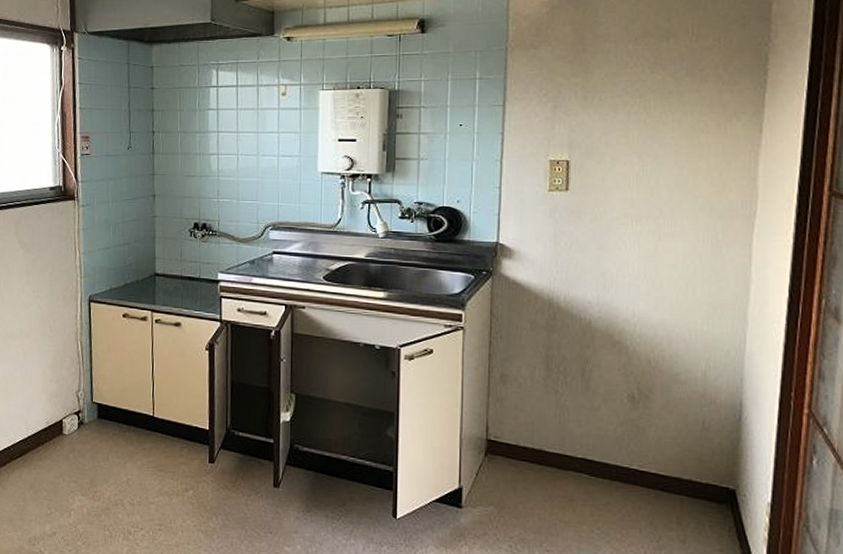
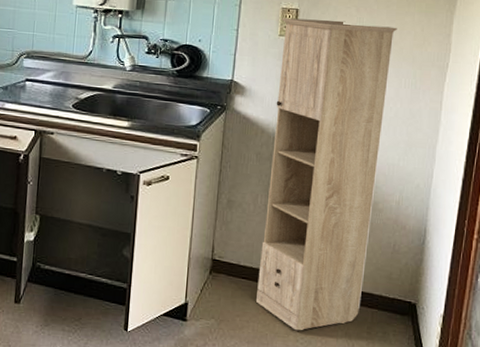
storage cabinet: none [541,170,689,520] -> present [256,17,397,331]

